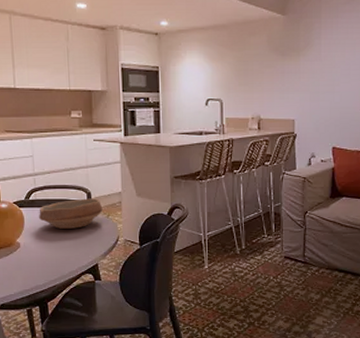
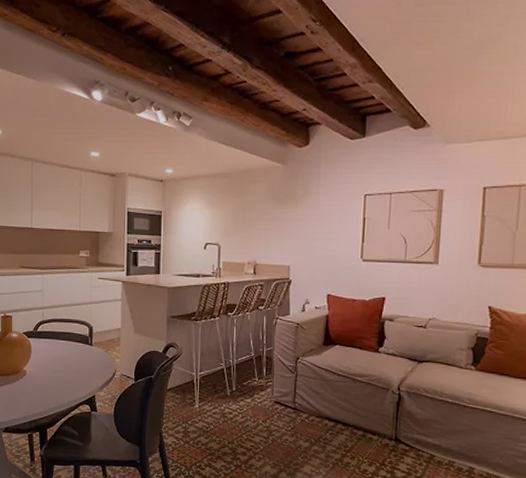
bowl: present [39,198,103,229] -> none [45,332,103,361]

